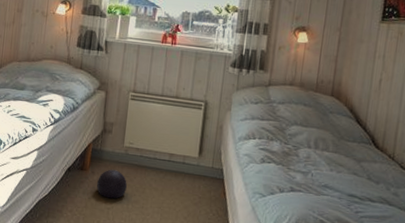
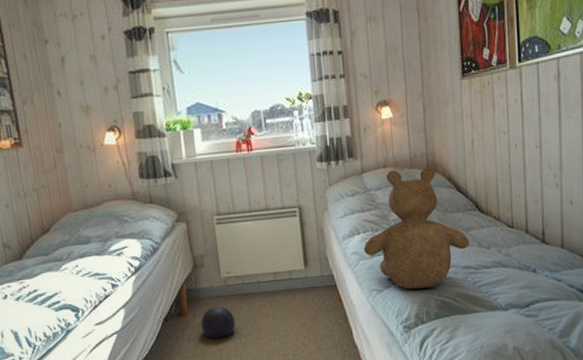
teddy bear: none [255,89,360,206] -> present [363,166,470,290]

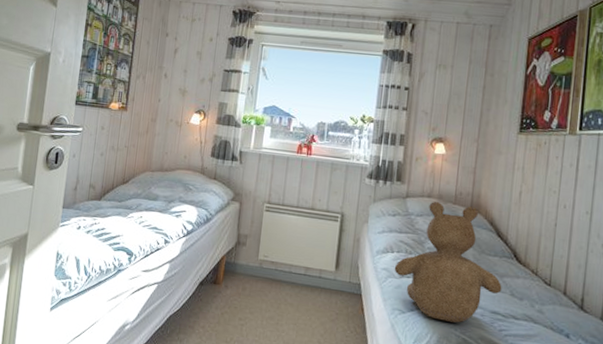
ball: present [200,306,236,339] -> none [229,283,262,315]

